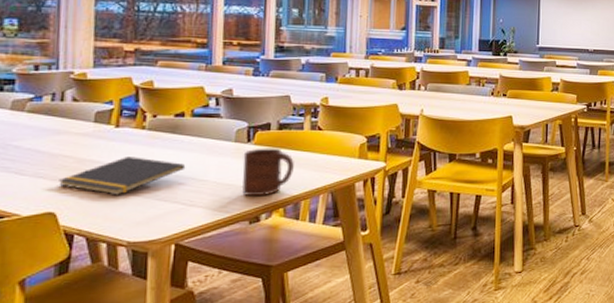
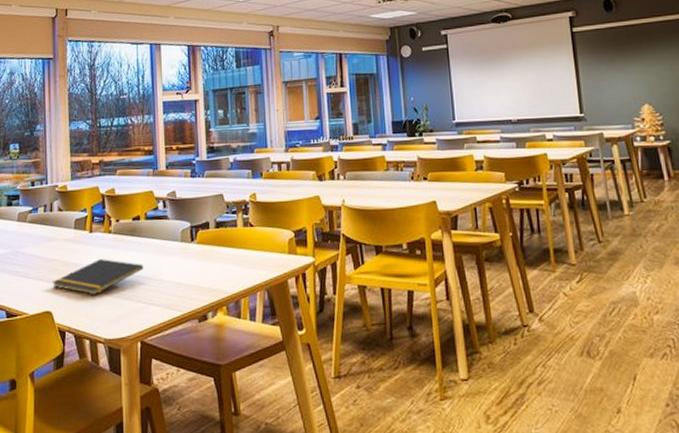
cup: present [241,148,294,196] -> none [189,246,232,294]

